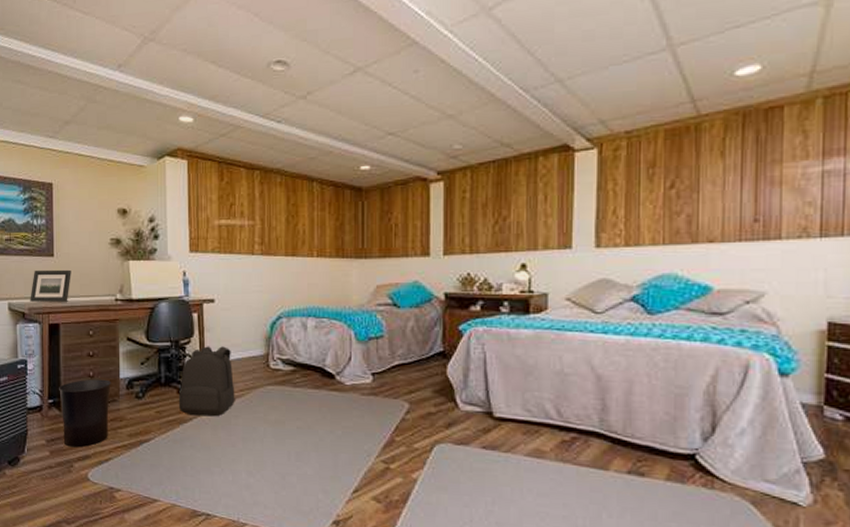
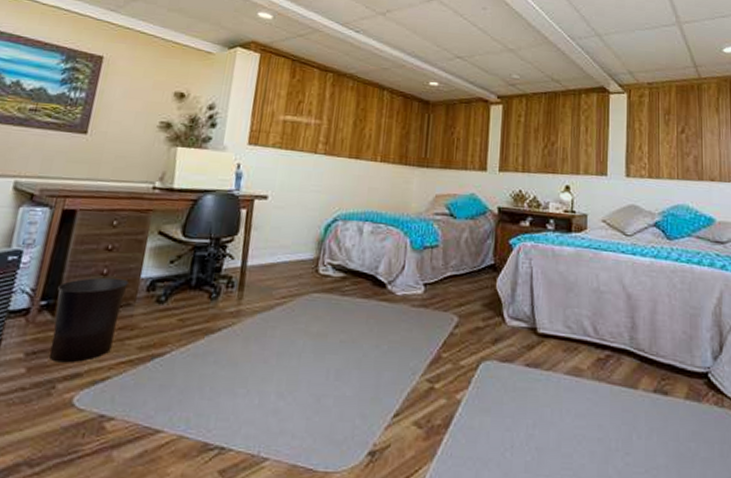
picture frame: present [30,269,71,302] -> none [44,146,105,186]
backpack: present [178,346,235,417] -> none [207,246,278,327]

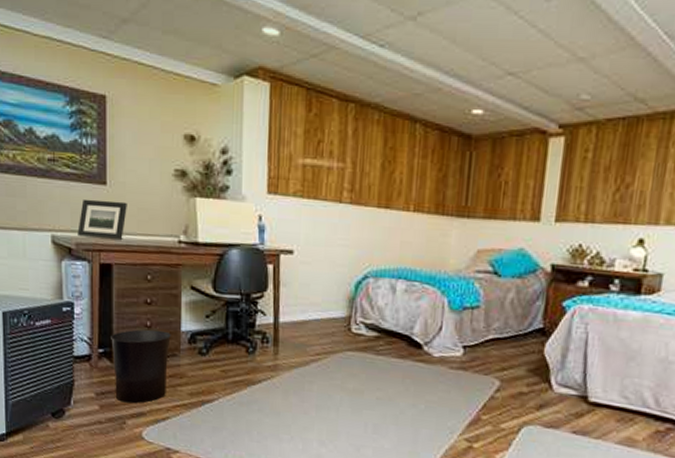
picture frame: none [44,146,105,186] -> present [77,199,127,240]

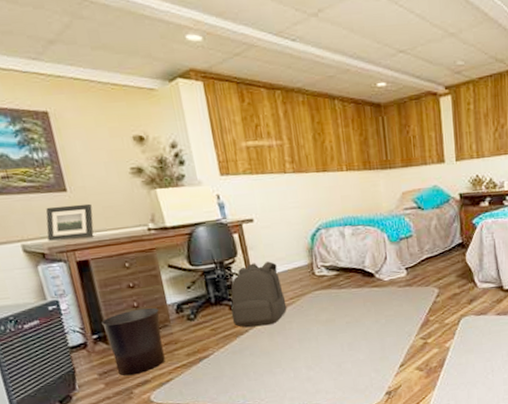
backpack: none [246,302,311,381] -> present [231,261,287,328]

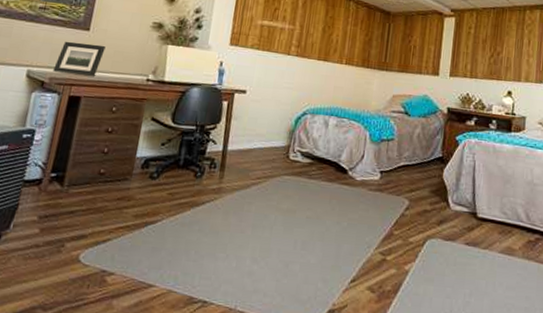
waste bin: present [101,307,165,376] -> none [58,155,126,226]
backpack: present [231,261,287,328] -> none [193,133,255,202]

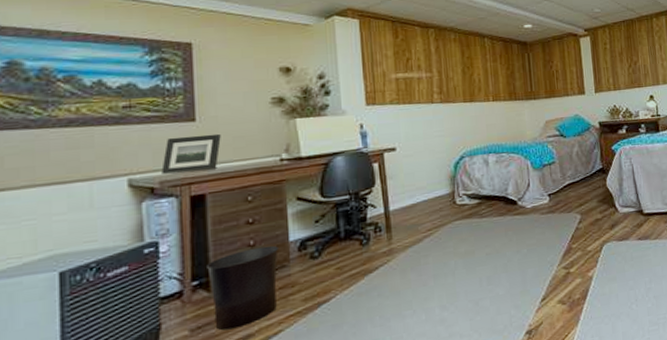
waste bin: none [58,155,126,226] -> present [207,245,278,330]

